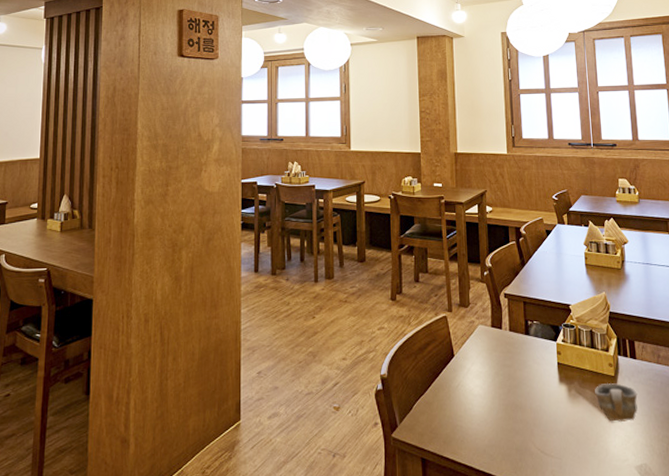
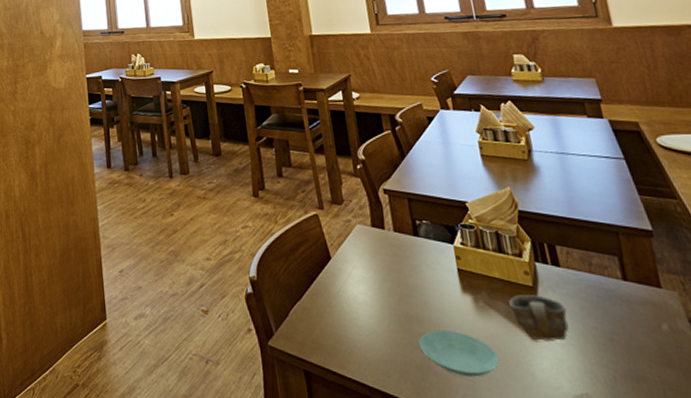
saucer: none [521,416,582,456] -> present [419,330,499,377]

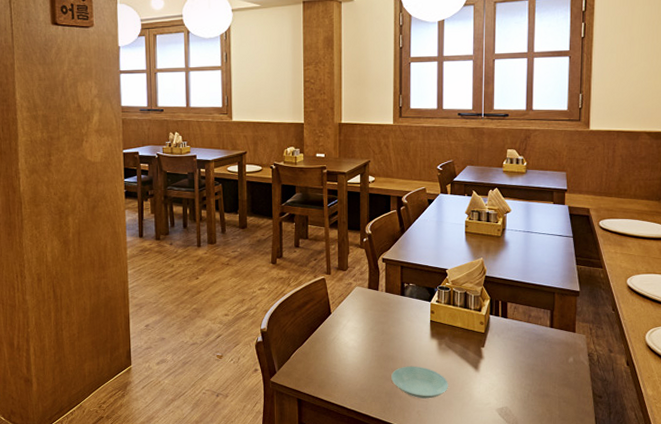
cup: present [509,295,569,341] -> none [464,339,505,372]

